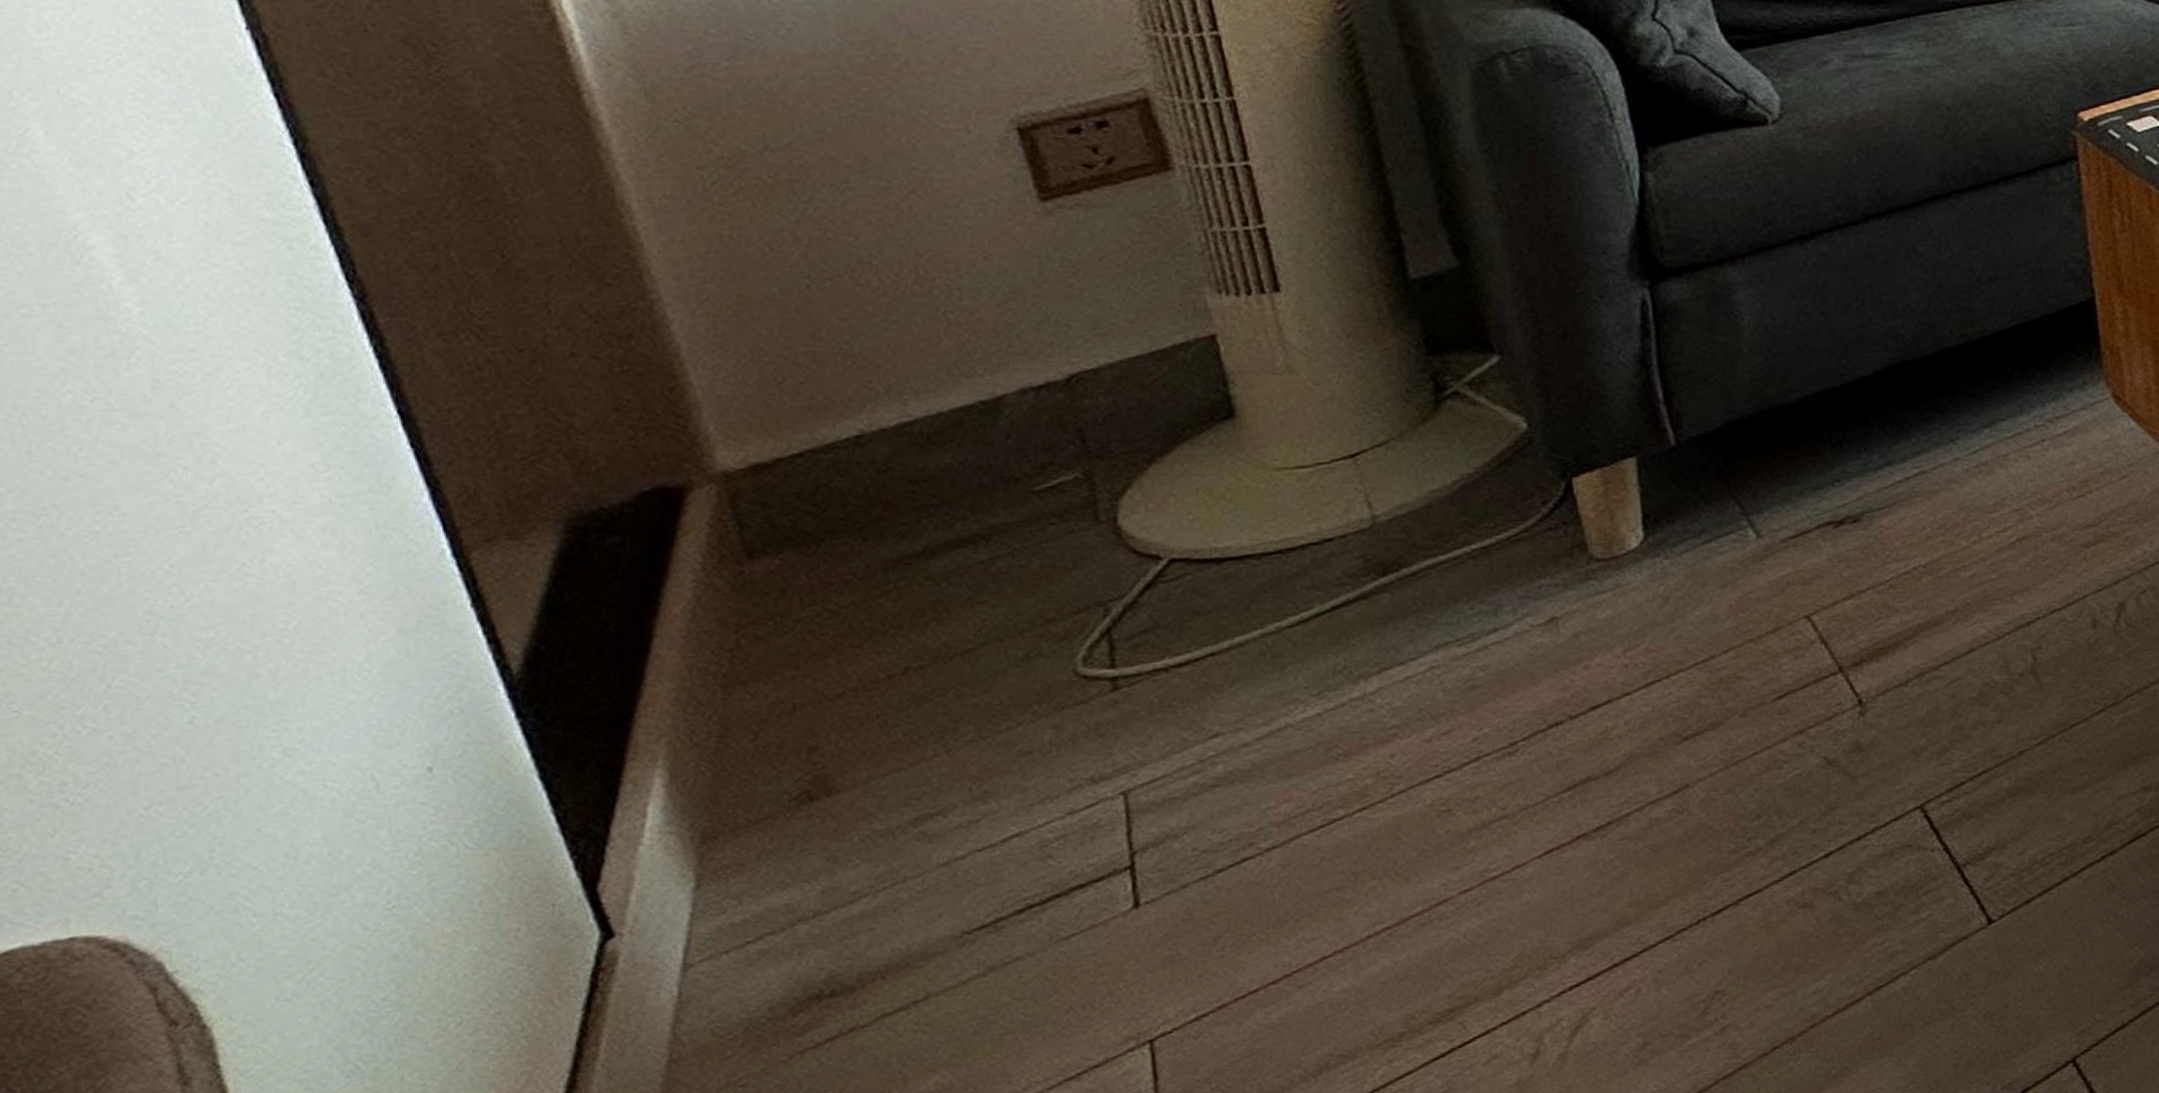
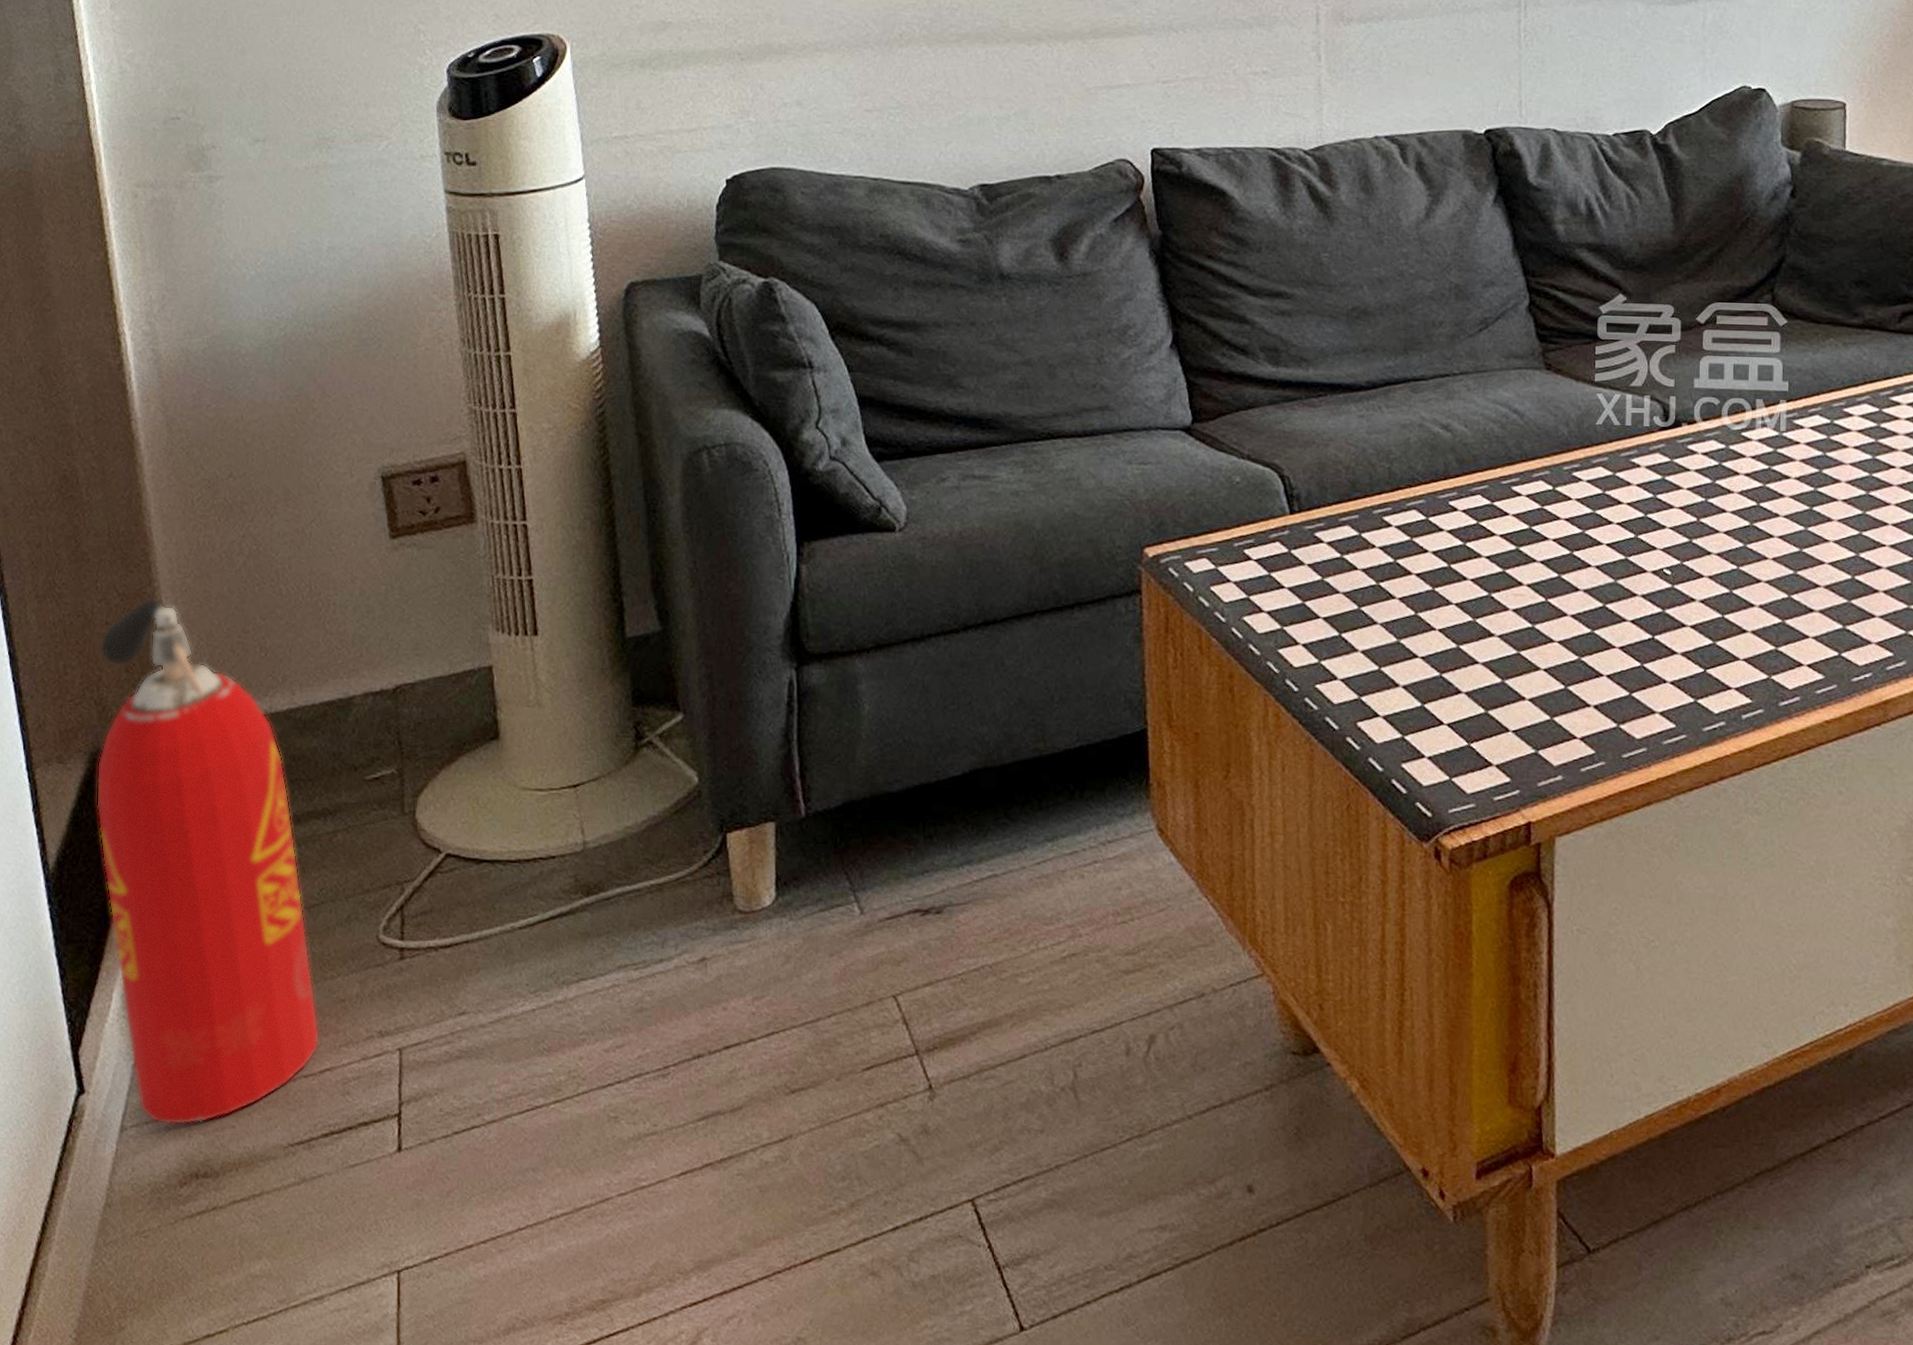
fire extinguisher: none [564,313,999,949] -> present [96,597,320,1126]

